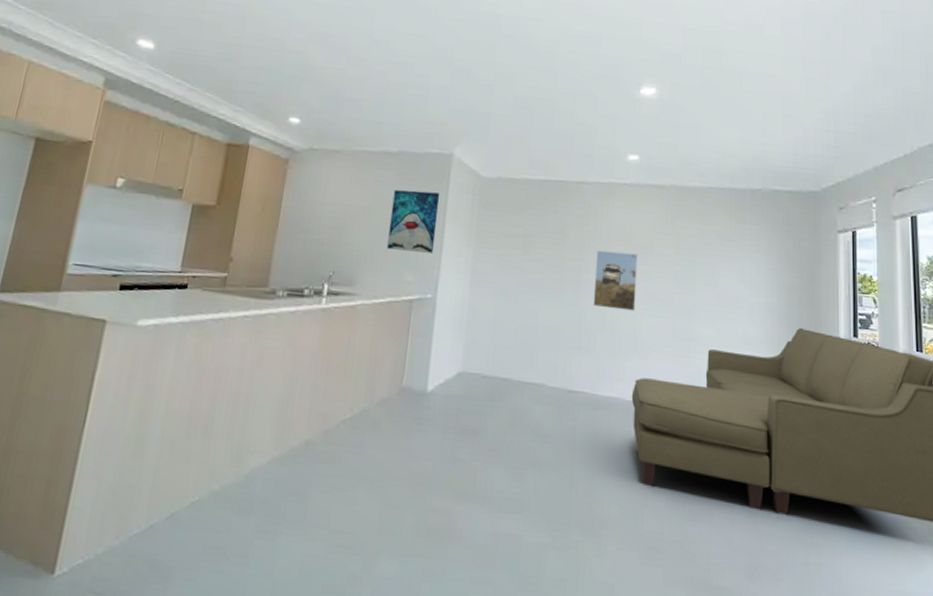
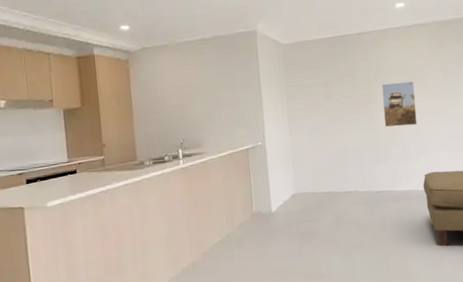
wall art: present [387,190,440,253] -> none [216,64,256,114]

